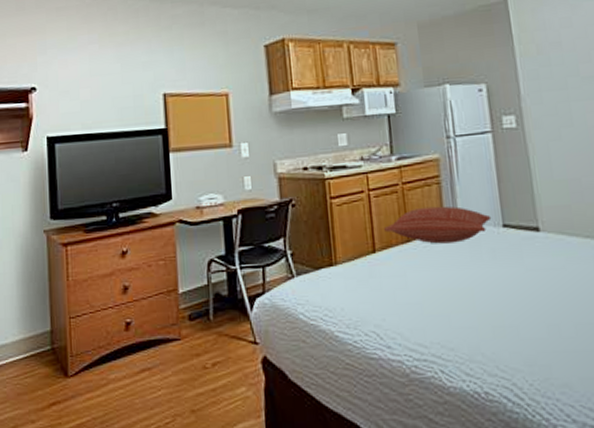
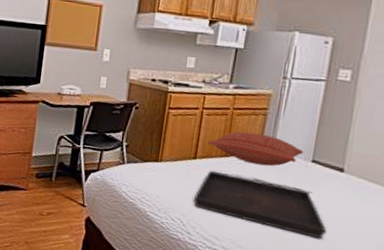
serving tray: none [384,261,543,318] -> present [193,170,327,239]

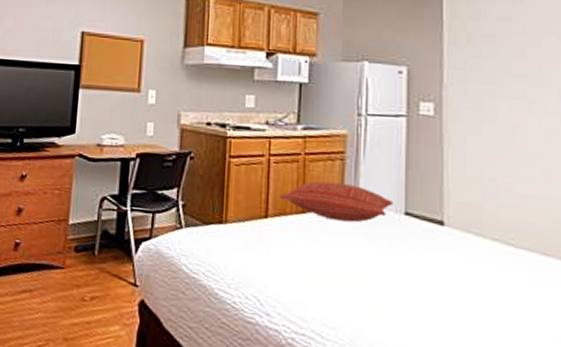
serving tray: present [193,170,327,239] -> none [269,231,435,314]

